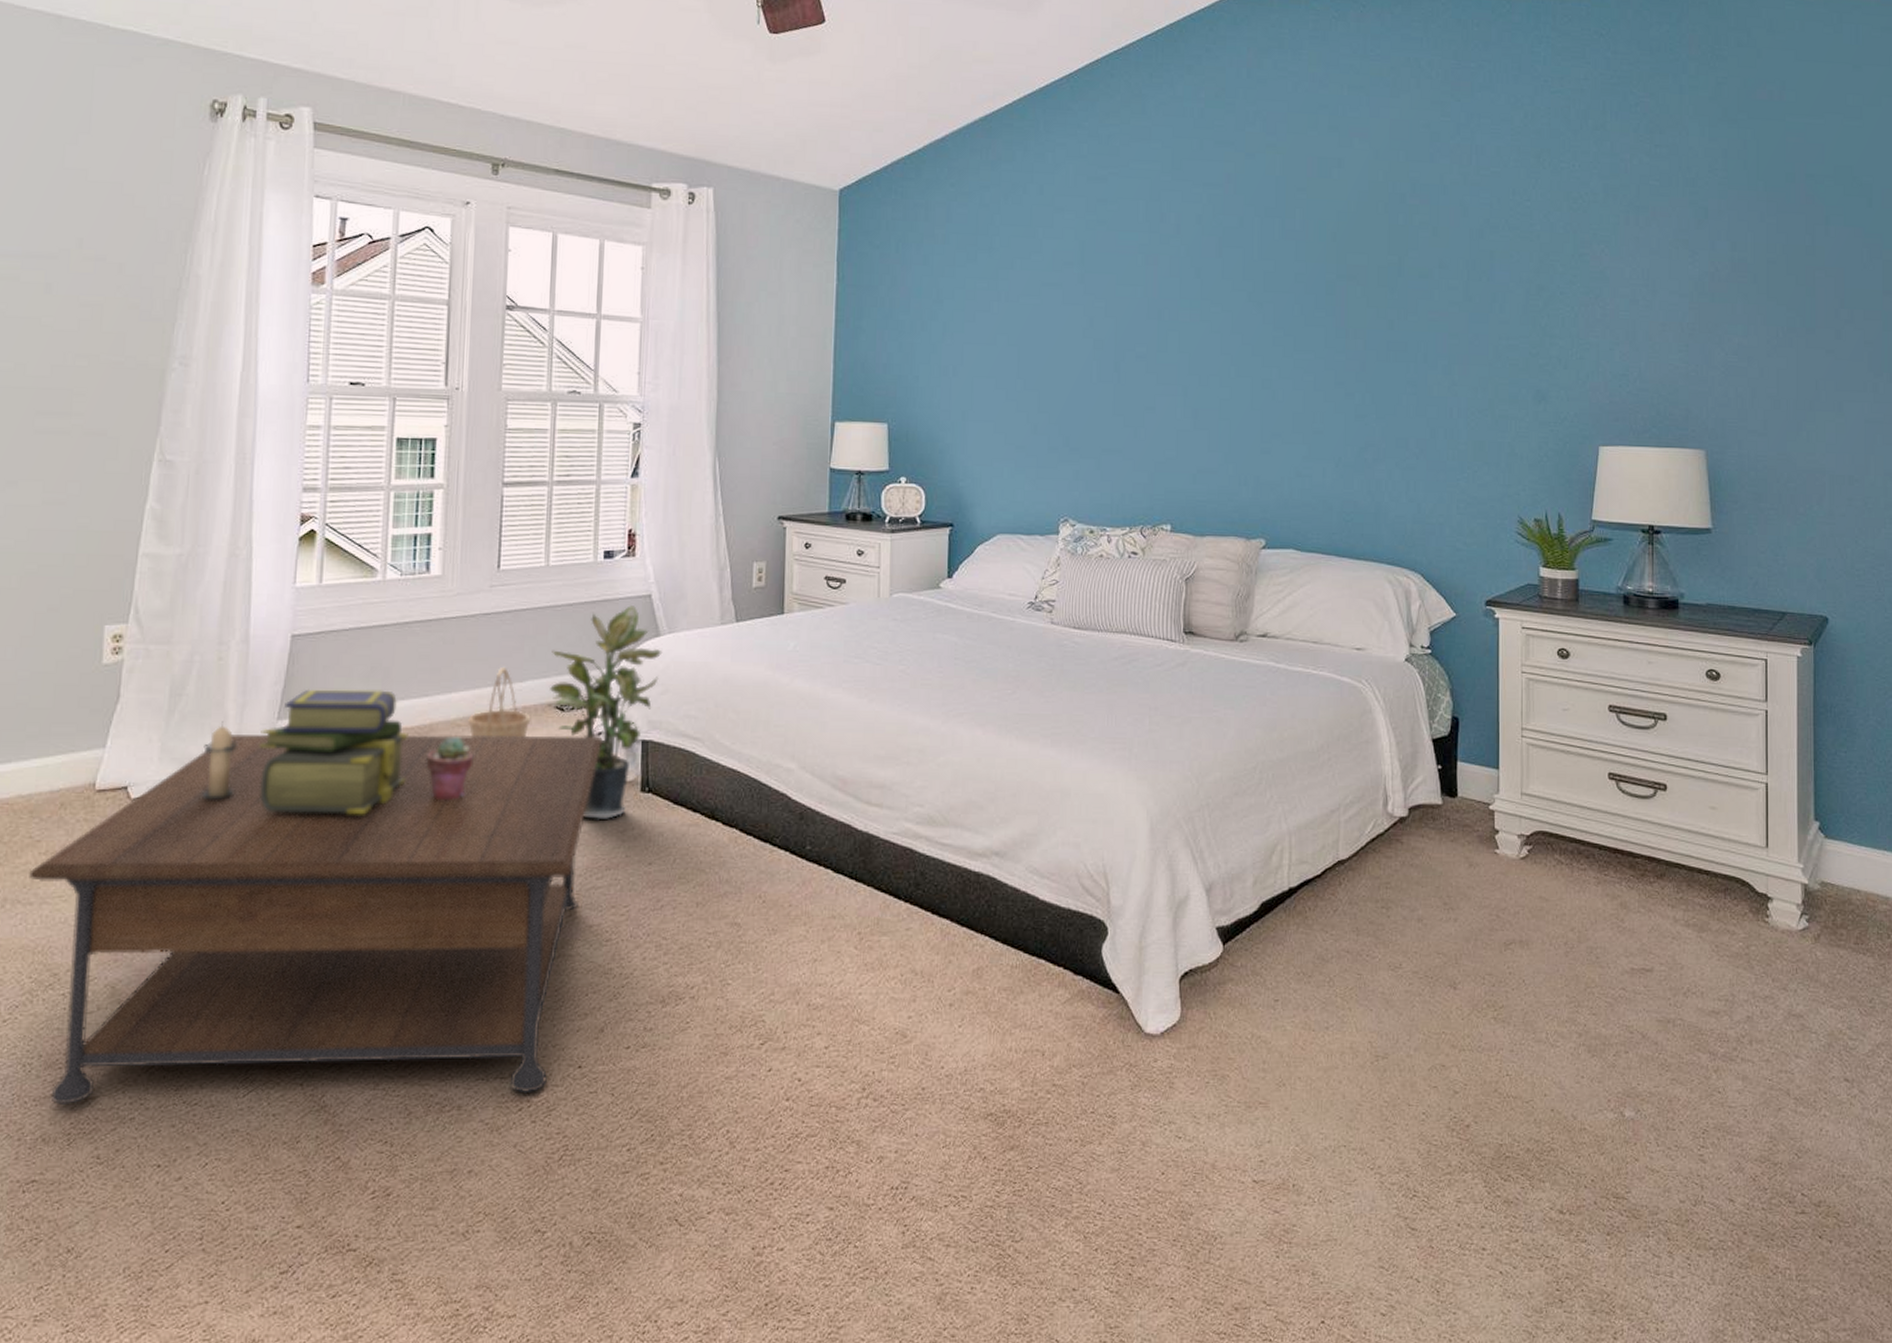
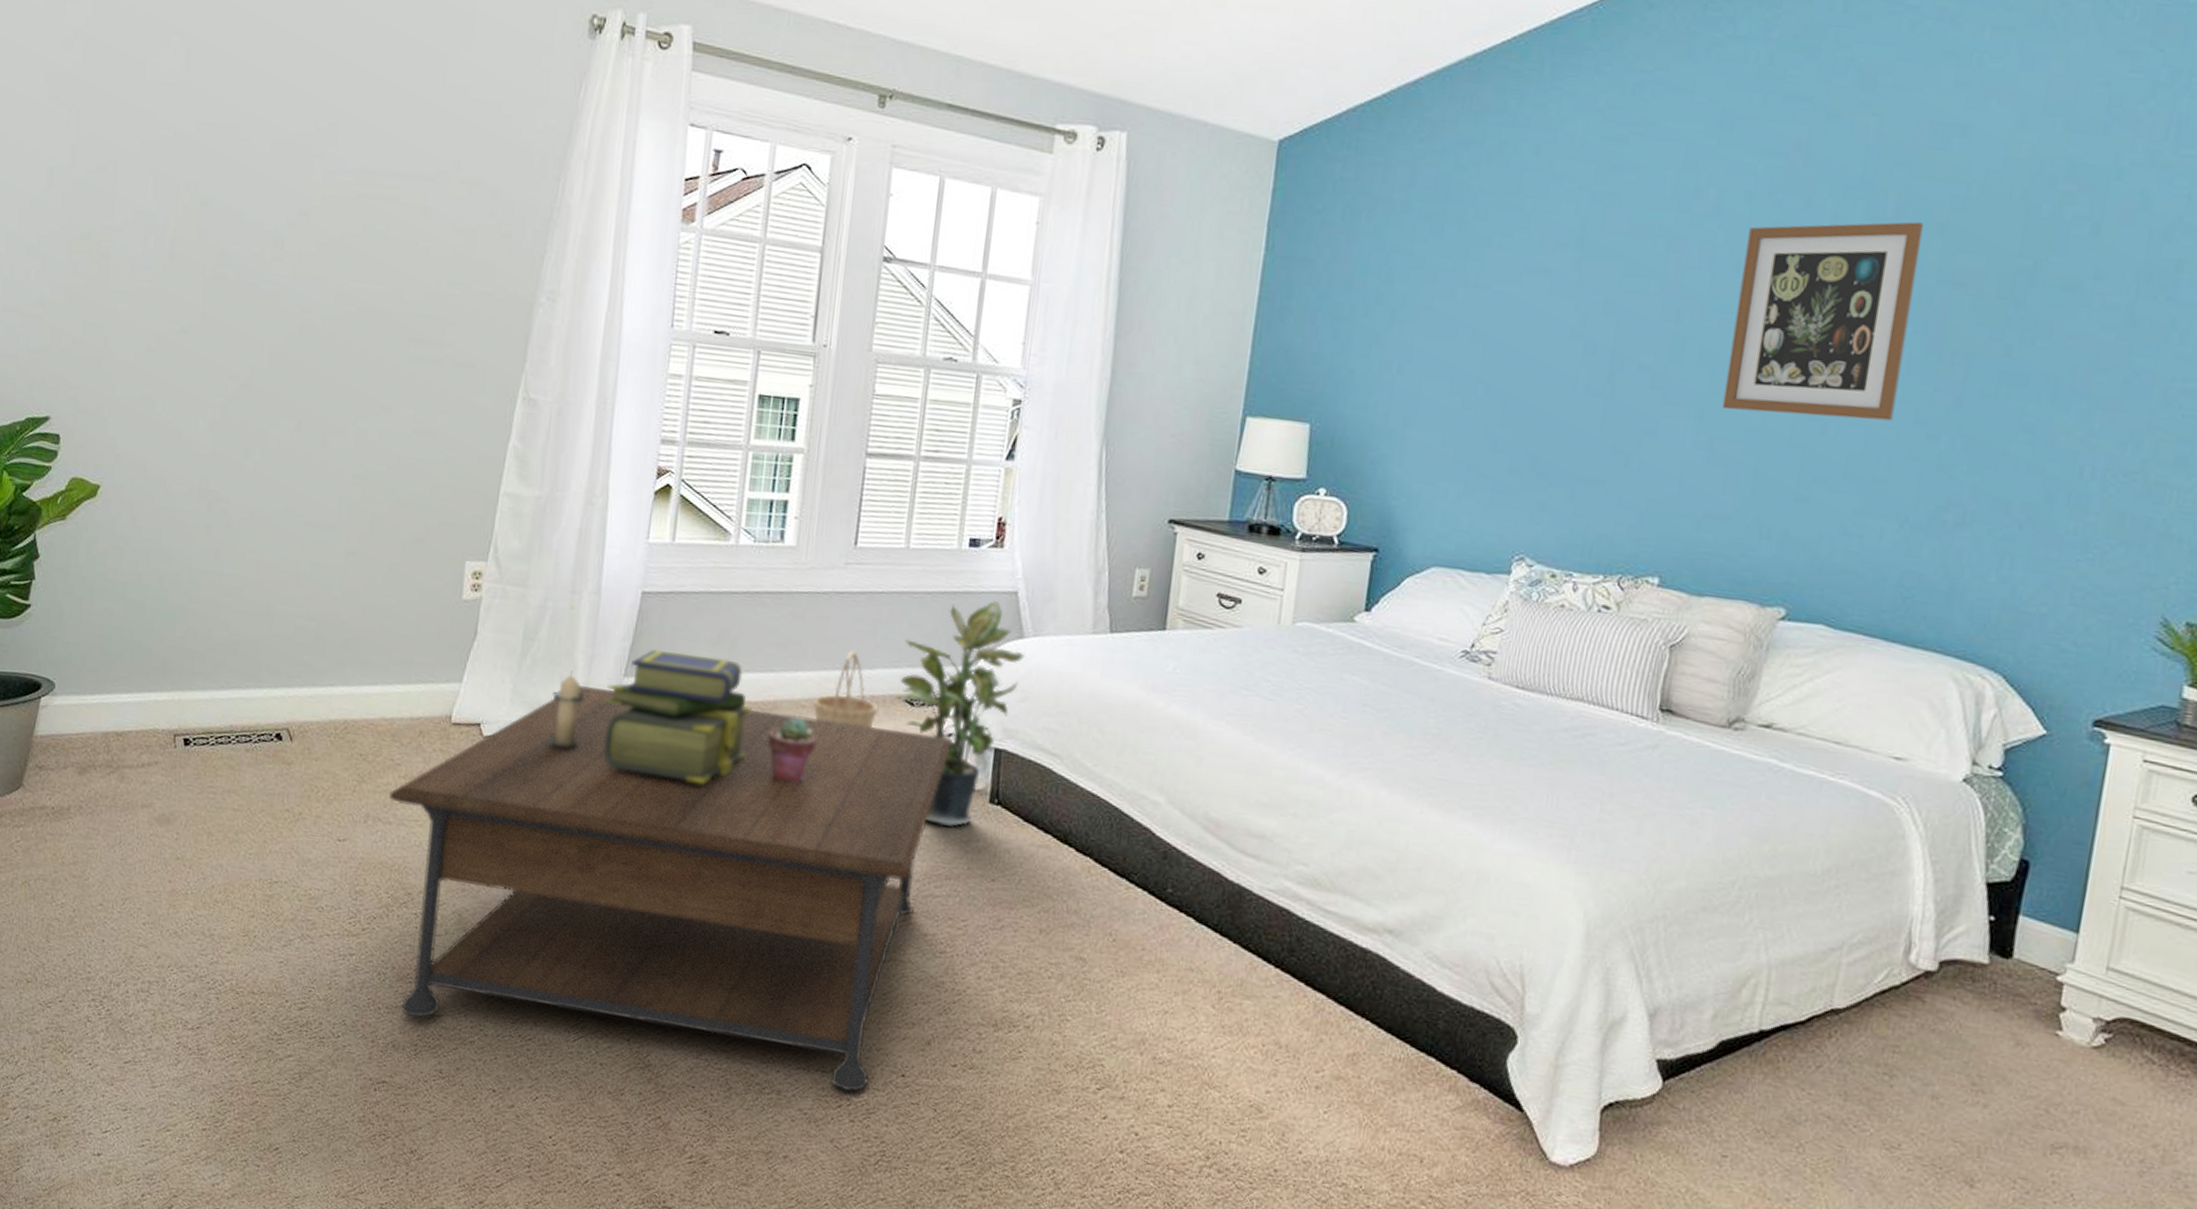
wall art: none [1200,232,1323,386] -> present [1722,221,1925,421]

